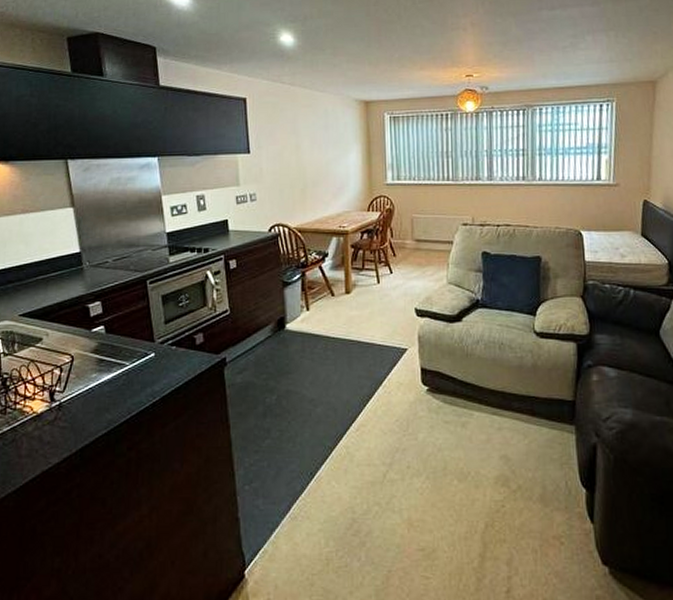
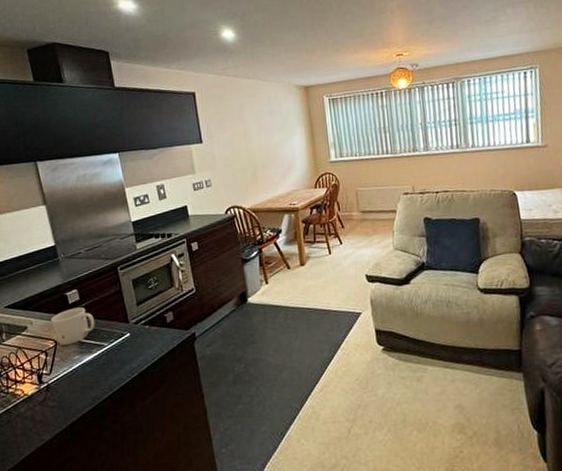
mug: none [69,321,118,361] -> present [51,307,95,345]

